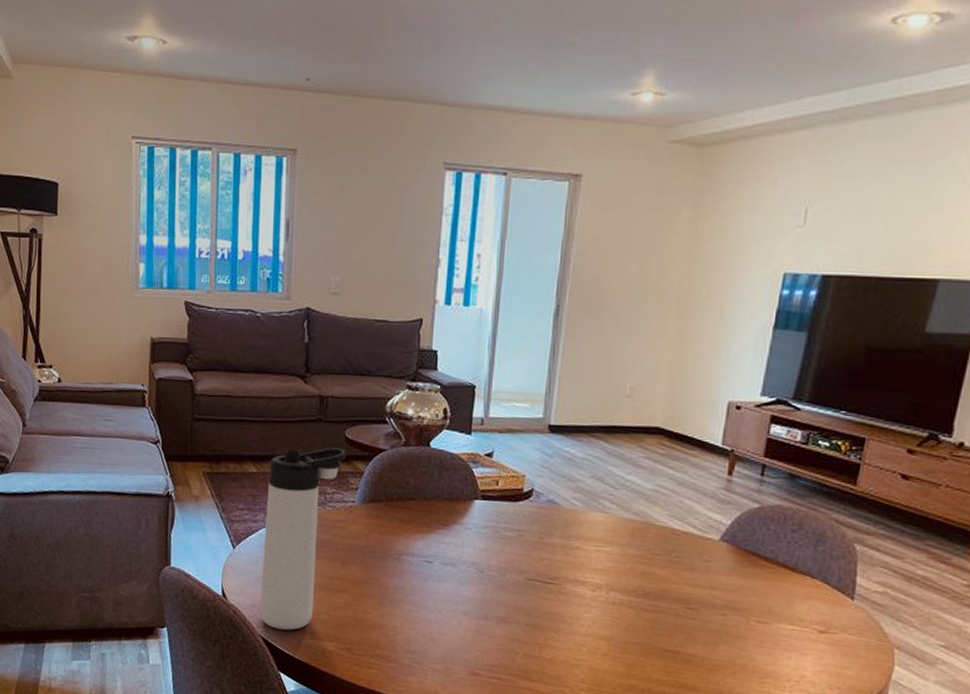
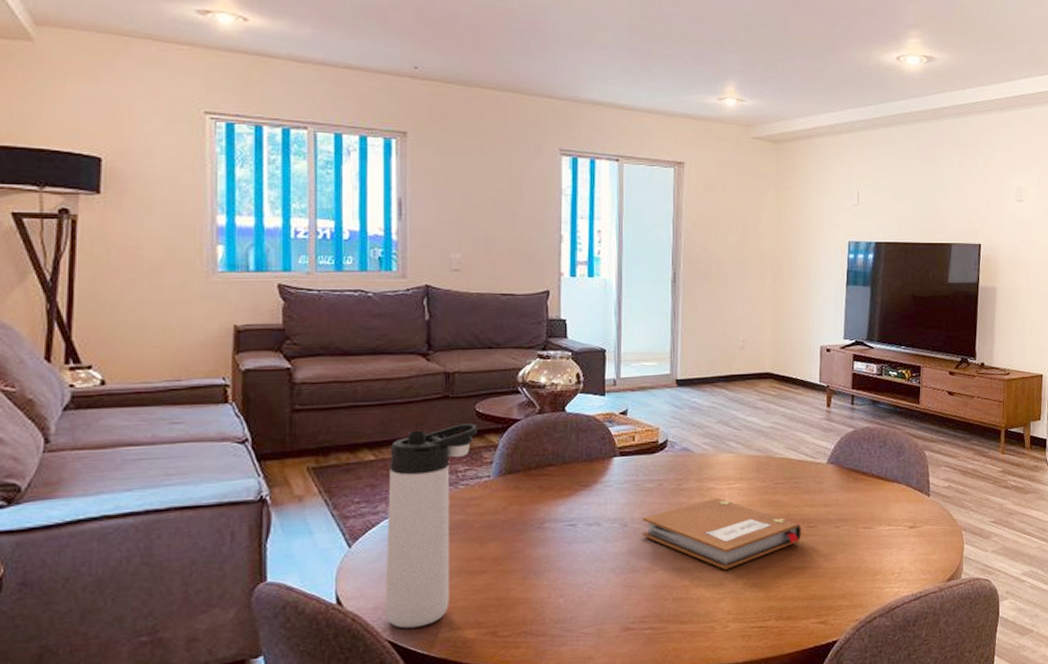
notebook: none [497,558,679,636] -> present [642,497,802,570]

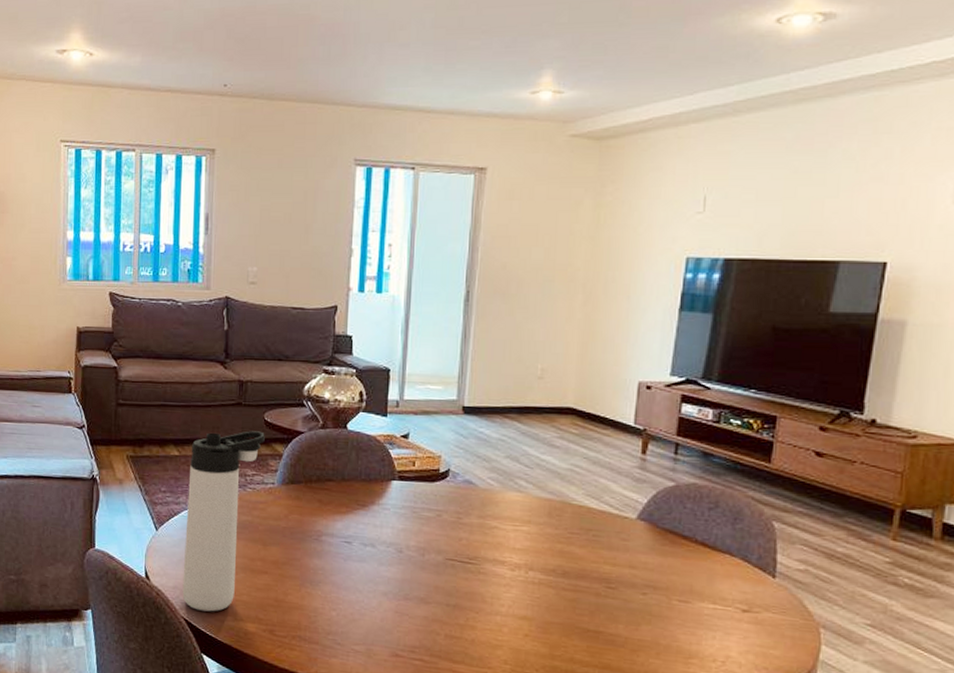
notebook: present [642,497,802,570] -> none [417,537,599,616]

